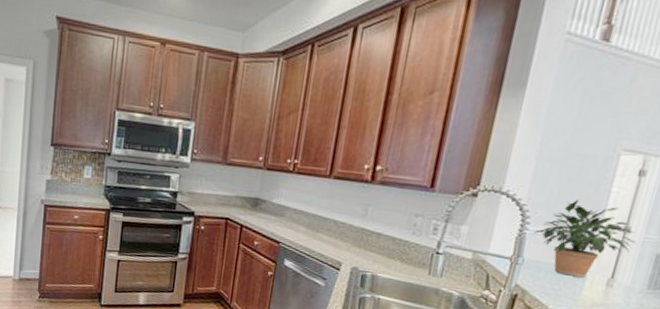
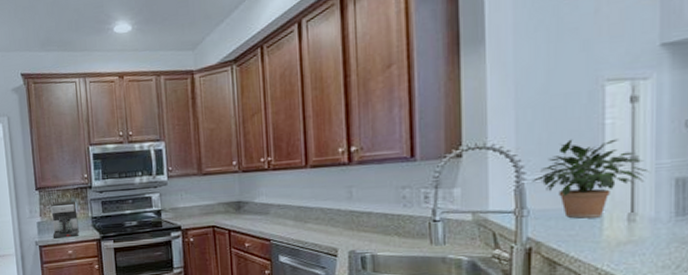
coffee maker: none [60,162,92,203] -> present [50,201,79,239]

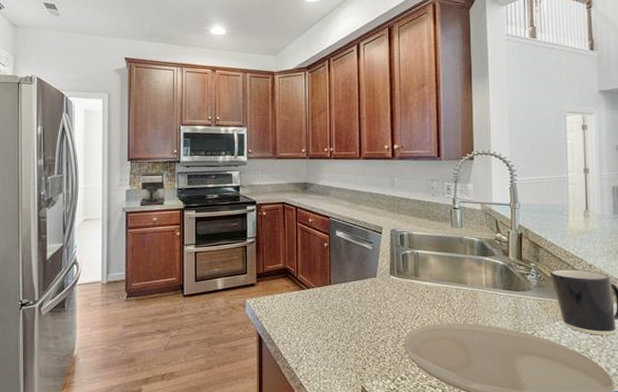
potted plant: present [532,138,651,219] -> none [521,152,597,212]

